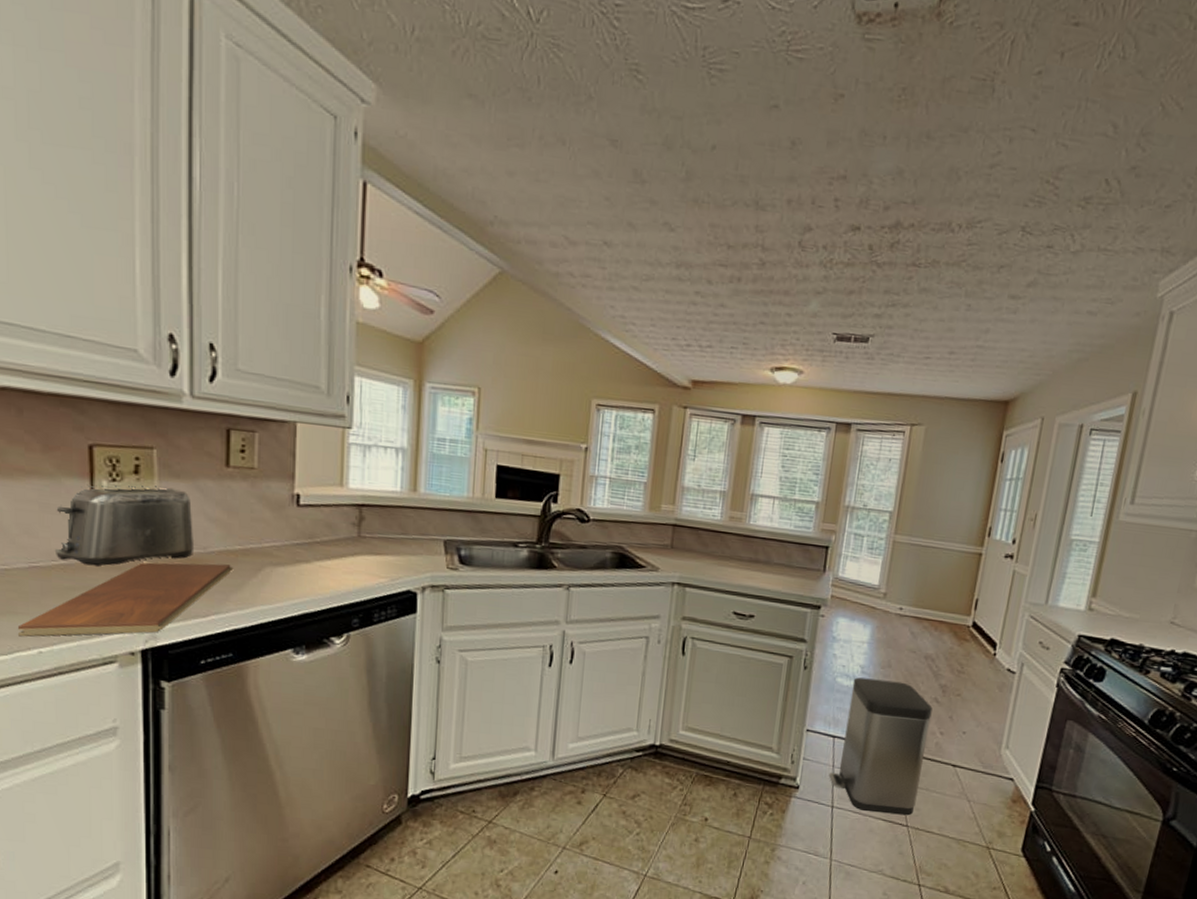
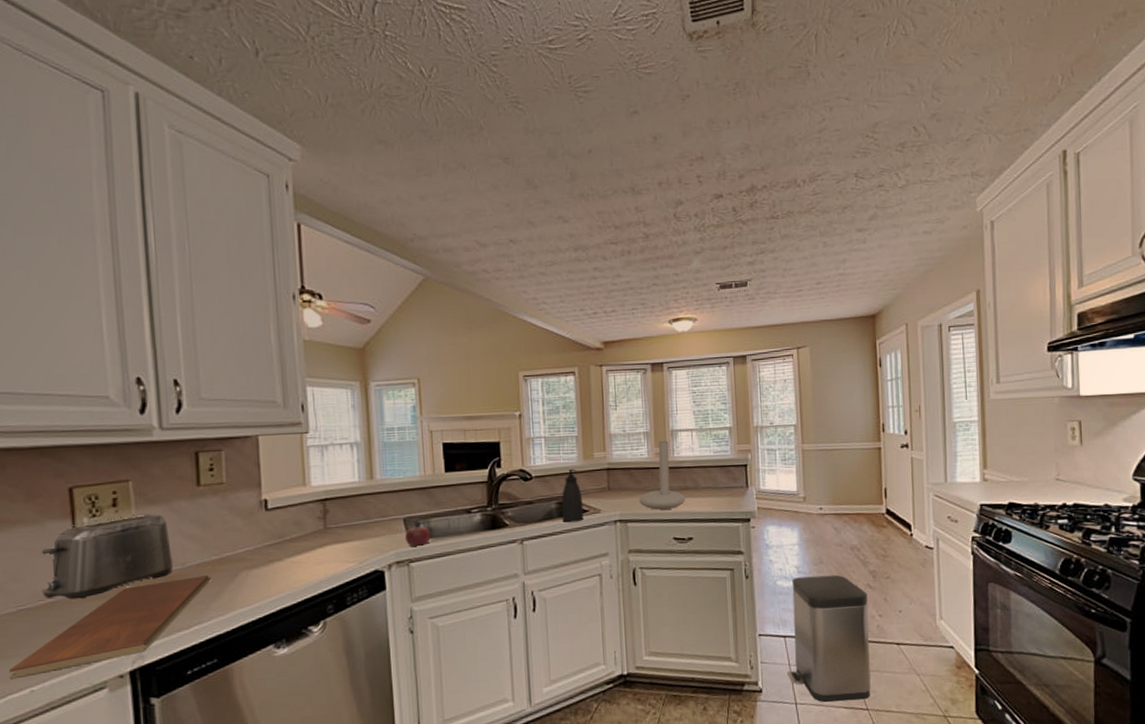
fruit: none [443,547,472,574] -> present [404,523,431,548]
soap dispenser: none [615,517,642,578] -> present [561,468,584,523]
paper towel holder: none [702,503,755,581] -> present [638,440,686,510]

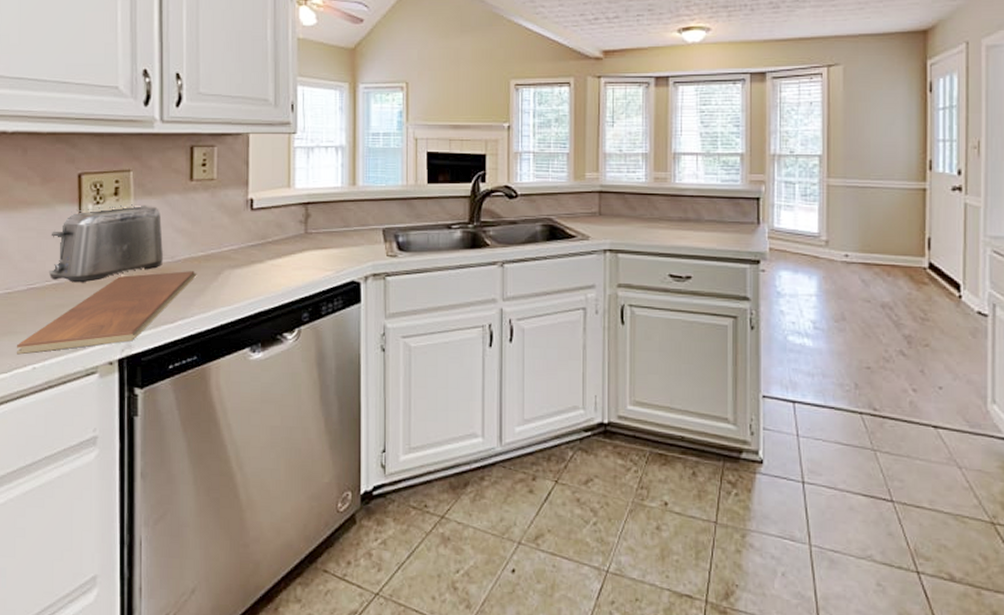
fruit: present [404,523,431,548] -> none [382,235,409,261]
soap dispenser: present [561,468,584,523] -> none [547,188,570,249]
paper towel holder: present [638,440,686,510] -> none [632,164,686,242]
pedal bin: present [787,574,871,702] -> none [794,334,899,489]

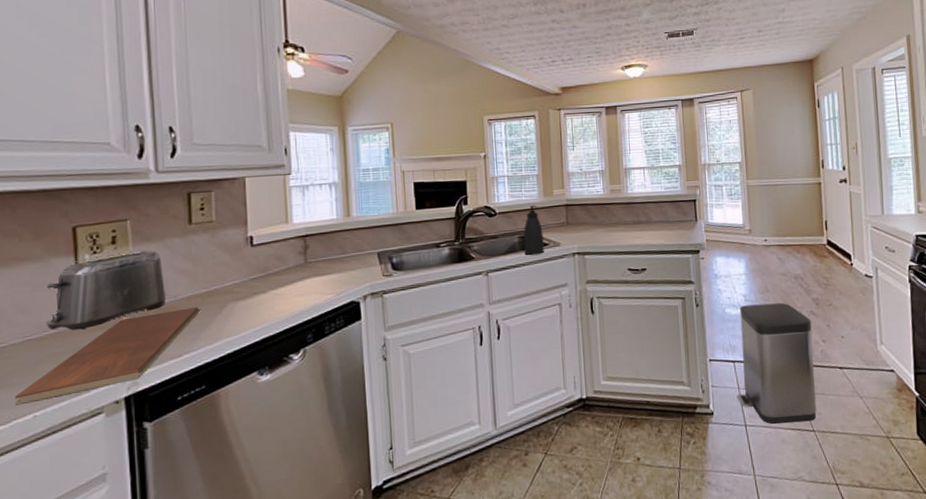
soap dispenser: none [547,188,570,249] -> present [523,205,544,256]
pedal bin: none [794,334,899,489] -> present [736,302,817,424]

